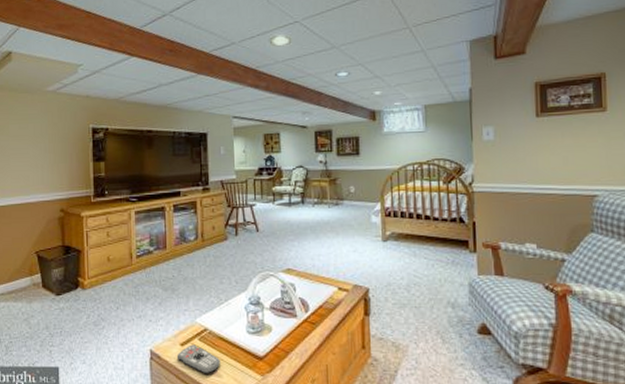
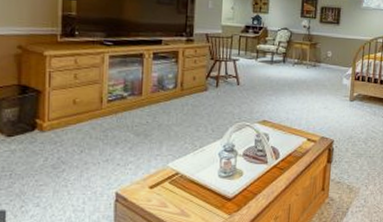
remote control: present [176,344,220,374] -> none [144,187,189,215]

